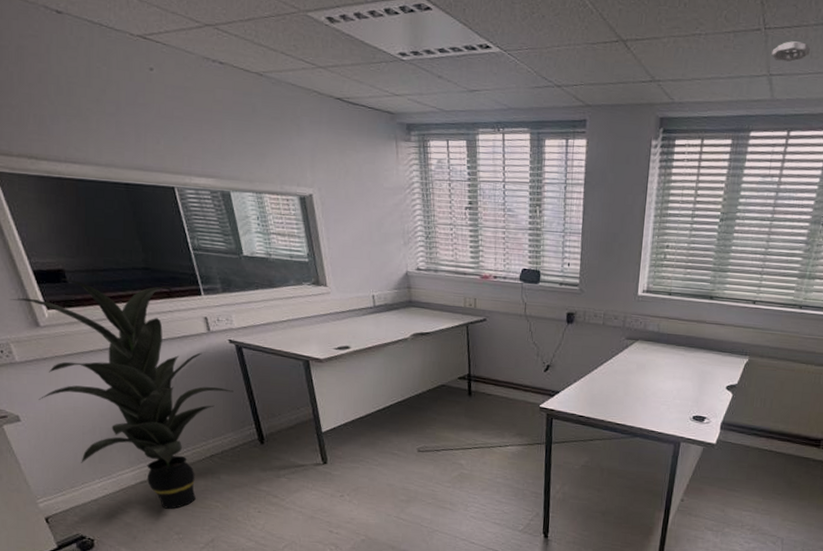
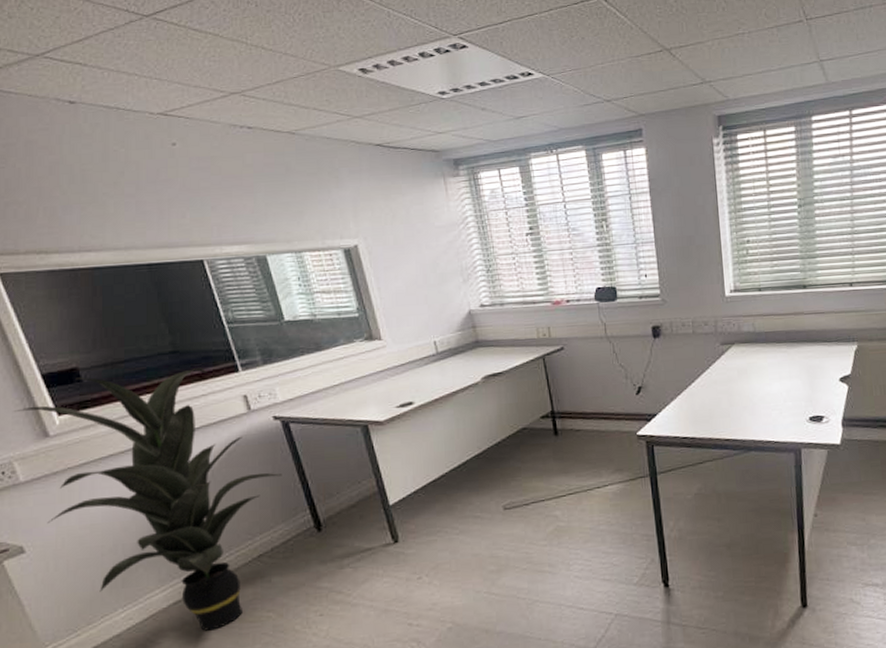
smoke detector: present [771,41,811,62] -> none [818,27,856,47]

